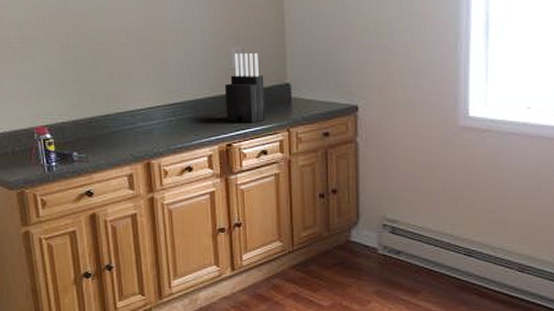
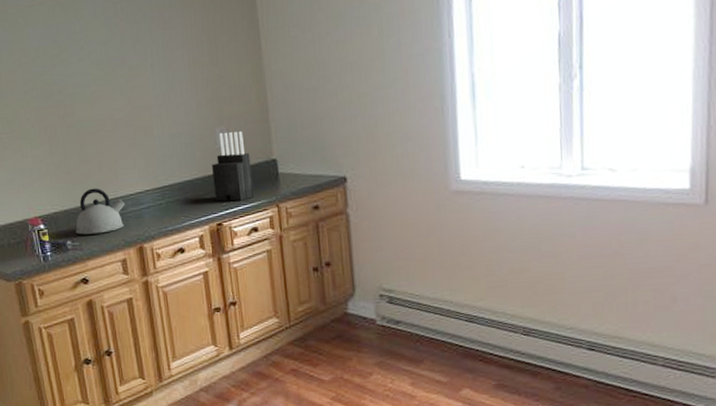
kettle: none [83,100,136,147] -> present [76,188,126,235]

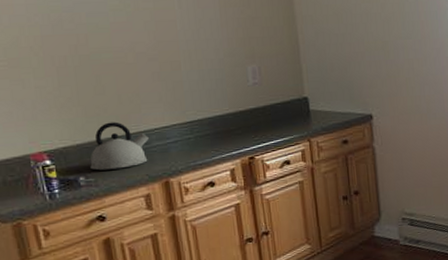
knife block: present [212,131,254,202] -> none [244,70,287,137]

